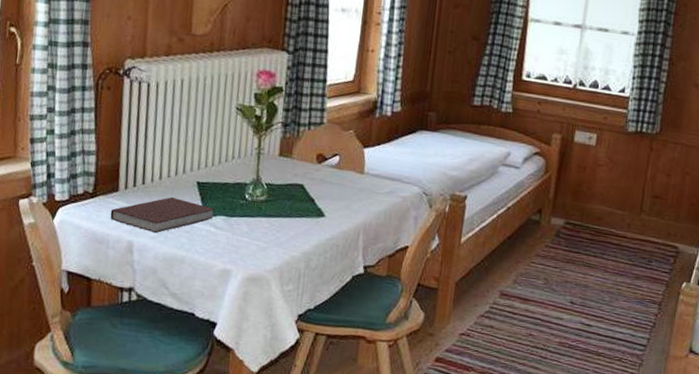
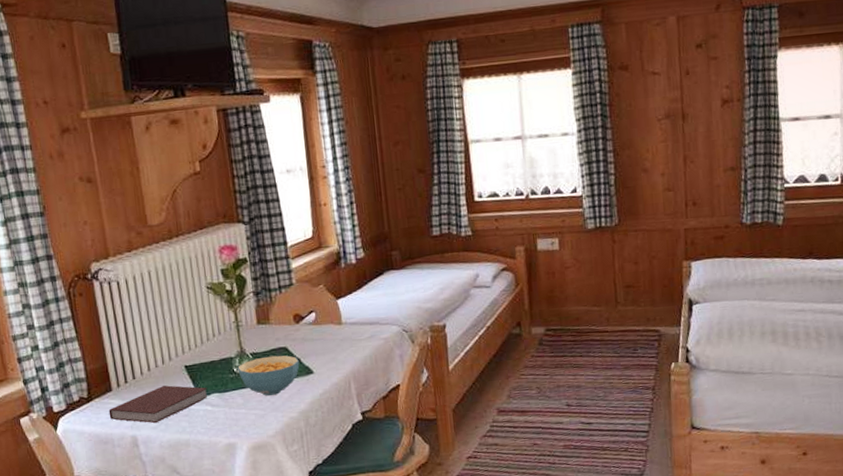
cereal bowl: none [249,189,313,230] -> present [237,355,300,396]

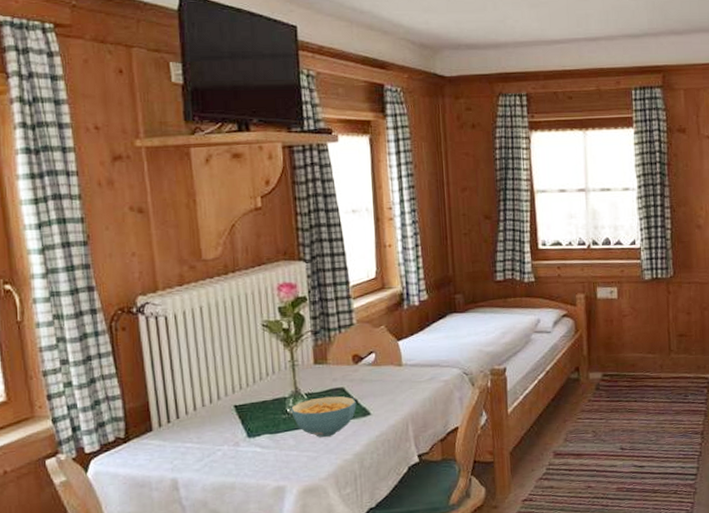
notebook: present [108,385,208,424] -> none [147,425,258,466]

